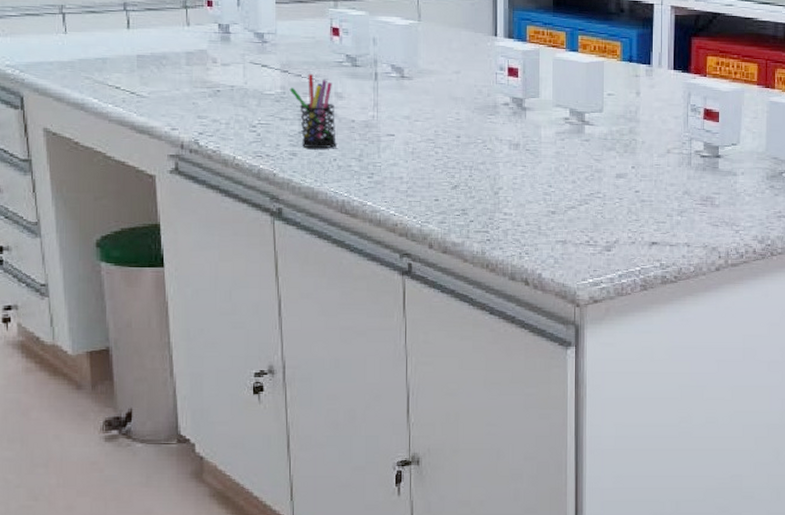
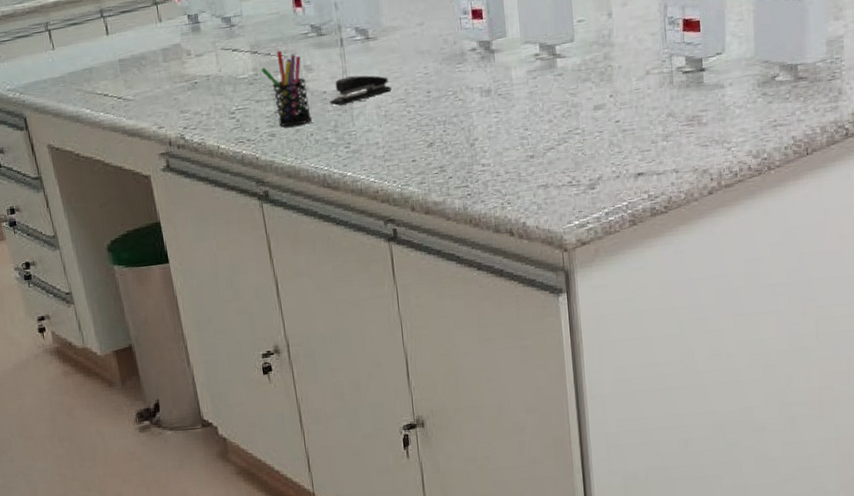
stapler: none [357,110,421,136] -> present [330,75,391,106]

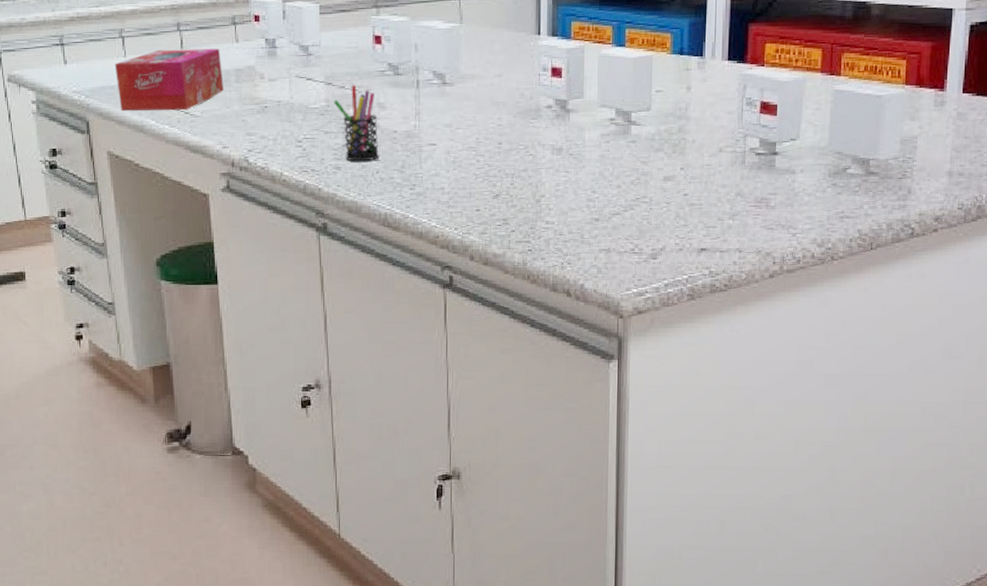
tissue box: none [44,30,153,104] -> present [114,48,223,112]
stapler: present [330,75,391,106] -> none [399,119,463,146]

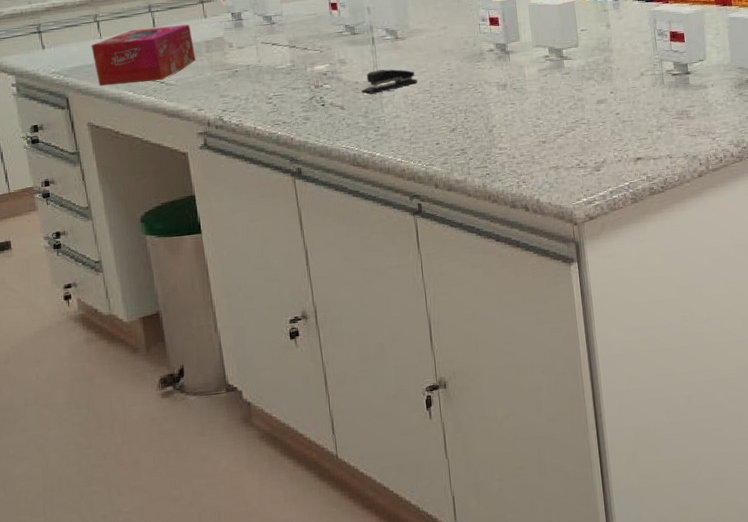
pen holder: present [333,85,379,162] -> none [298,46,344,112]
stapler: none [399,119,463,146] -> present [361,69,418,94]

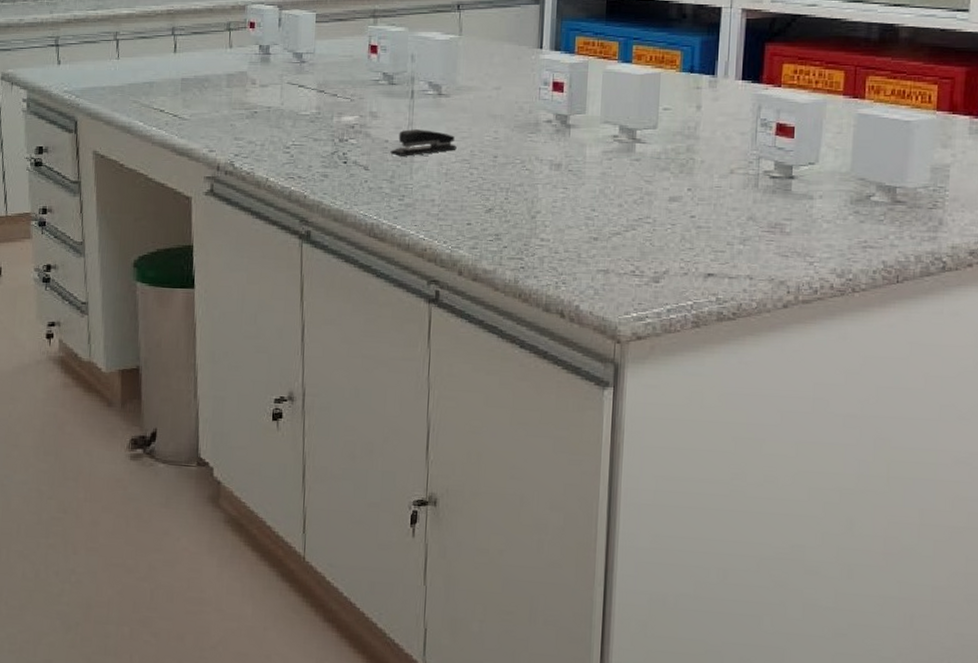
tissue box: present [91,24,196,87] -> none [107,53,214,113]

